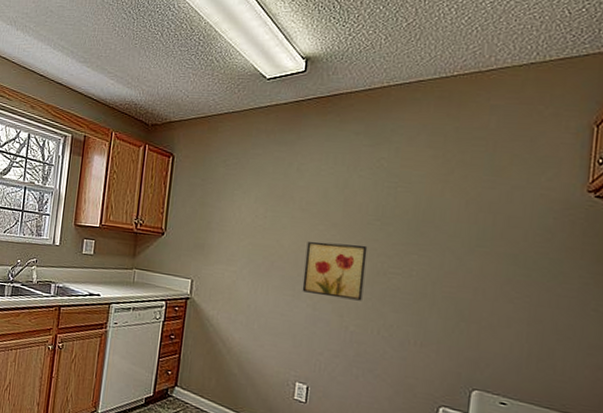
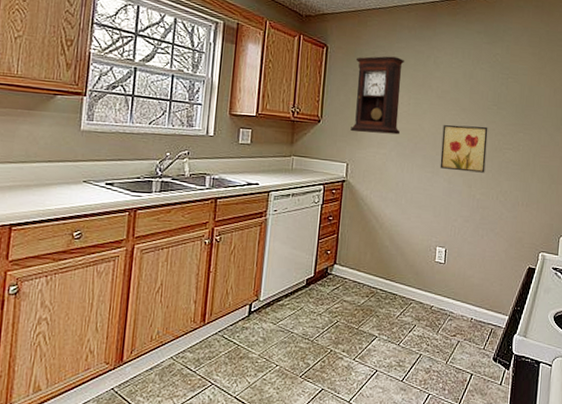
pendulum clock: none [197,164,260,251] -> present [350,56,404,135]

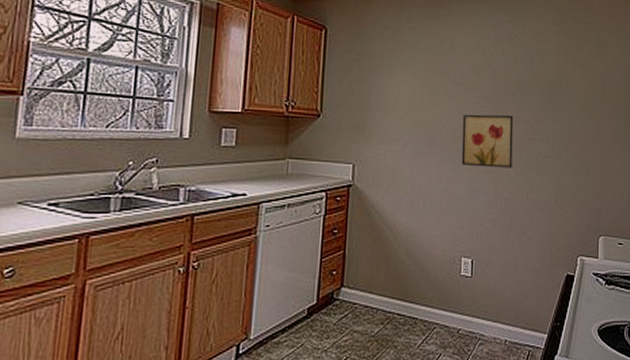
pendulum clock: present [350,56,404,135] -> none [356,38,416,128]

